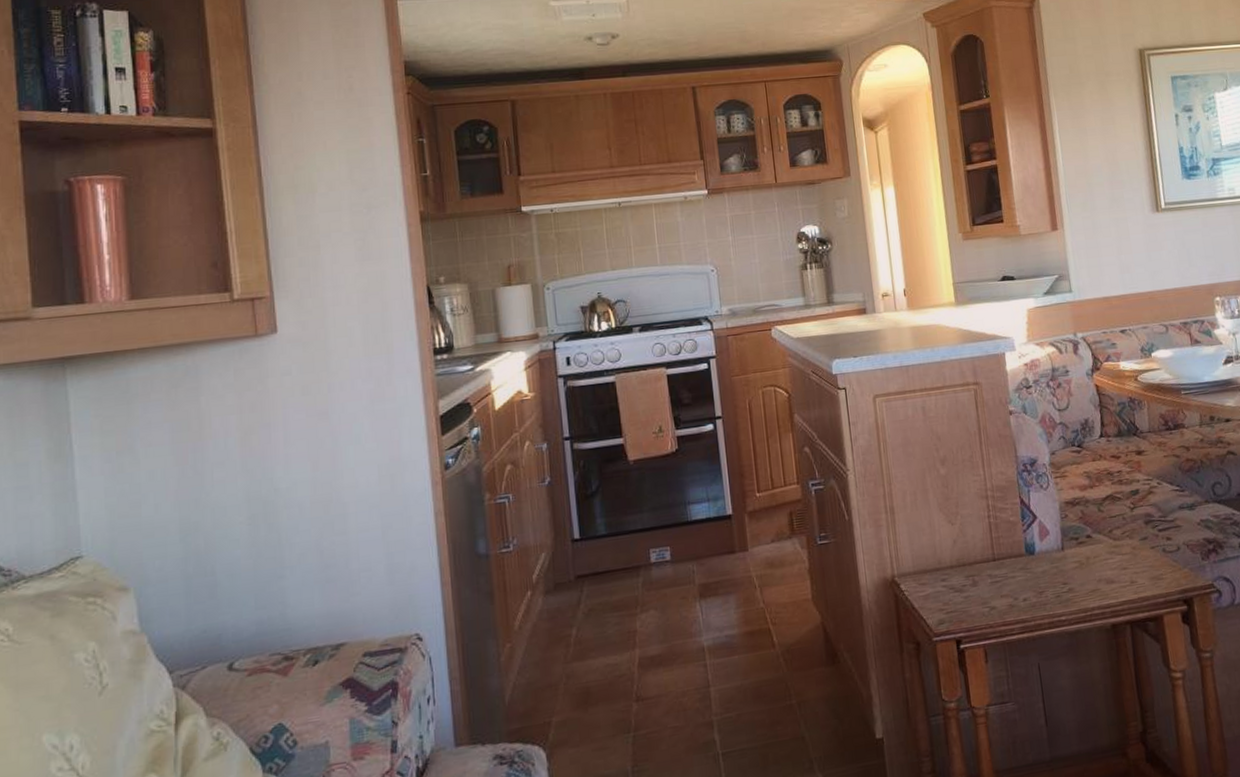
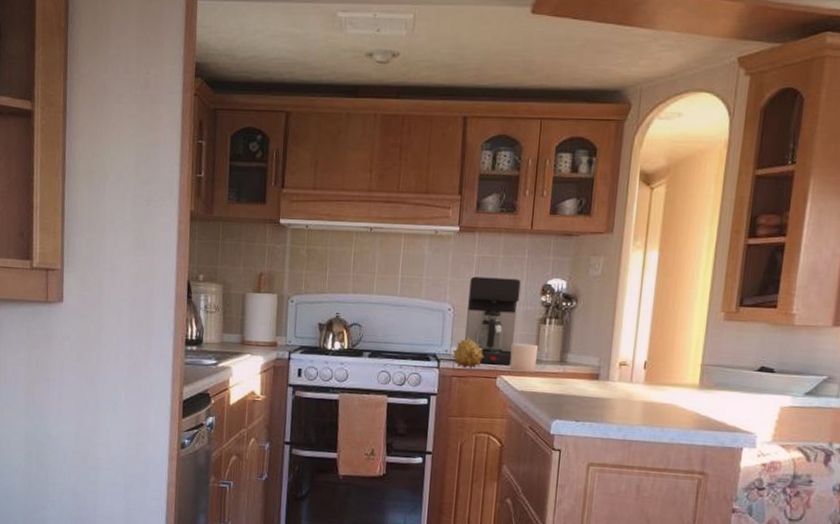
fruit: none [723,295,755,327] -> present [453,337,484,369]
coffee maker: none [727,231,782,317] -> present [464,276,521,366]
mug: none [779,290,806,320] -> present [509,343,539,372]

